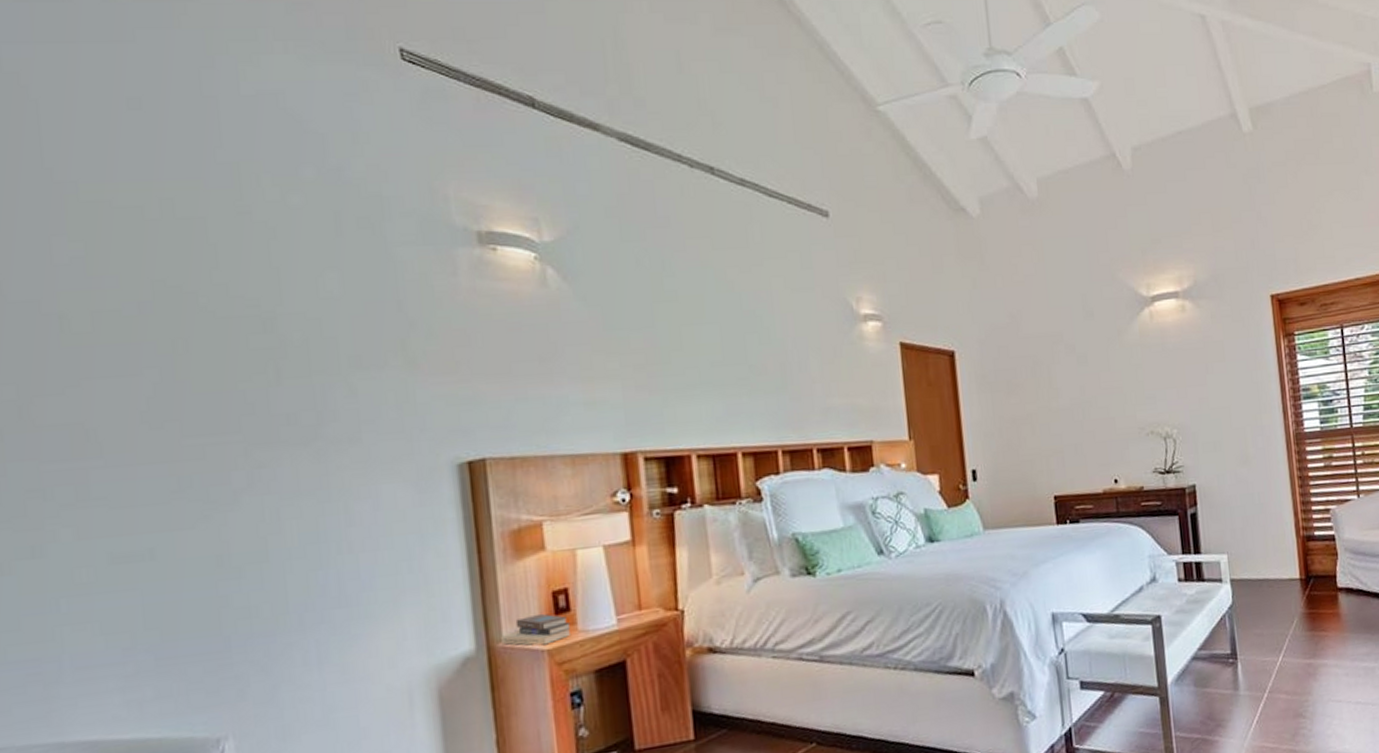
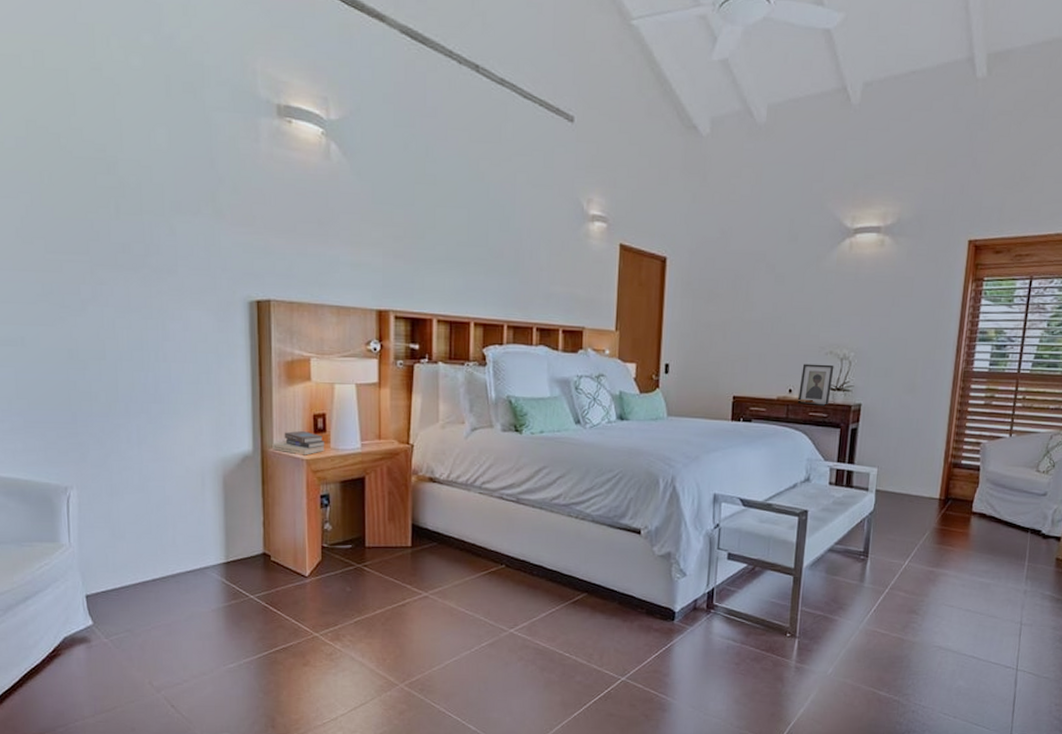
picture frame: none [1124,445,1161,495] -> present [798,363,834,407]

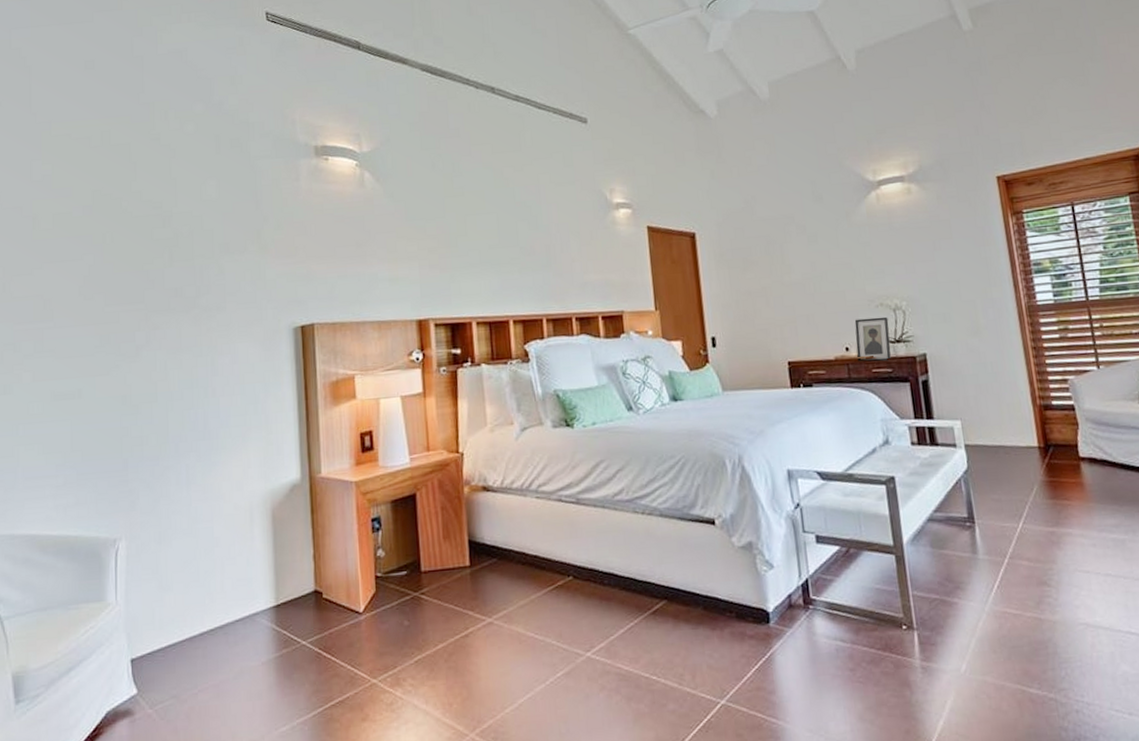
books: present [272,430,325,455] -> none [320,451,374,478]

